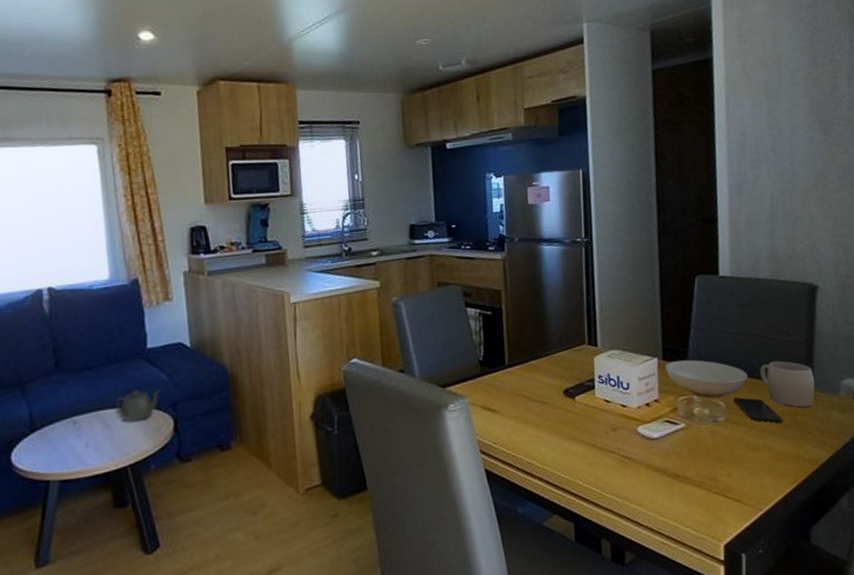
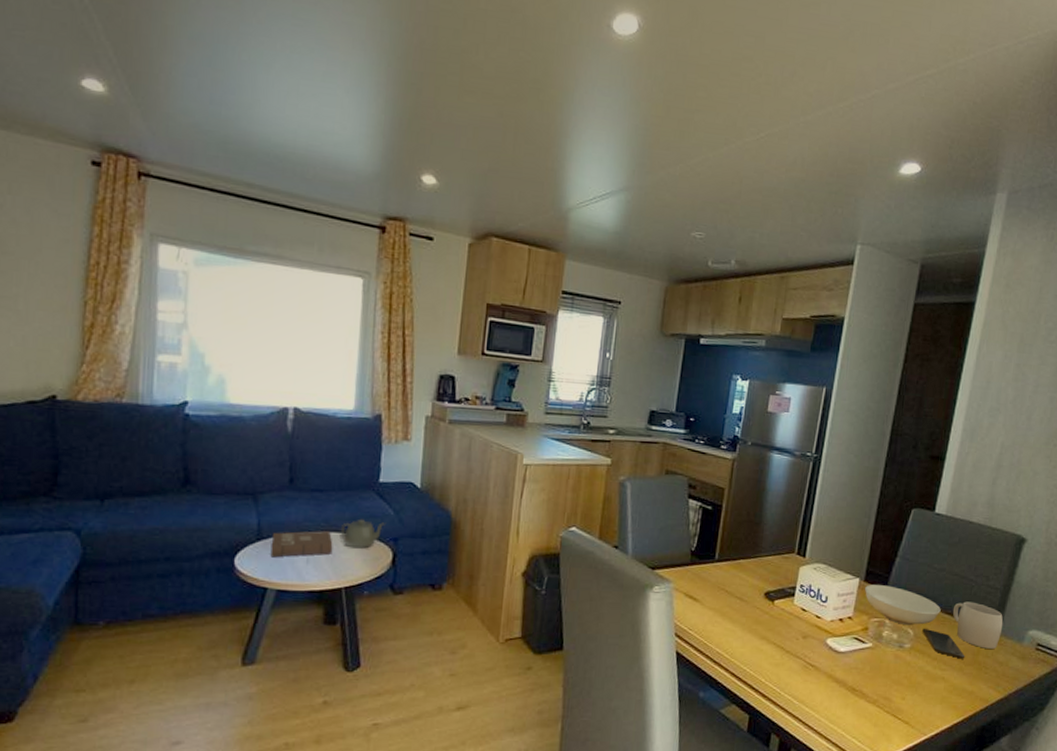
book: none [45,409,111,448] -> present [270,531,333,558]

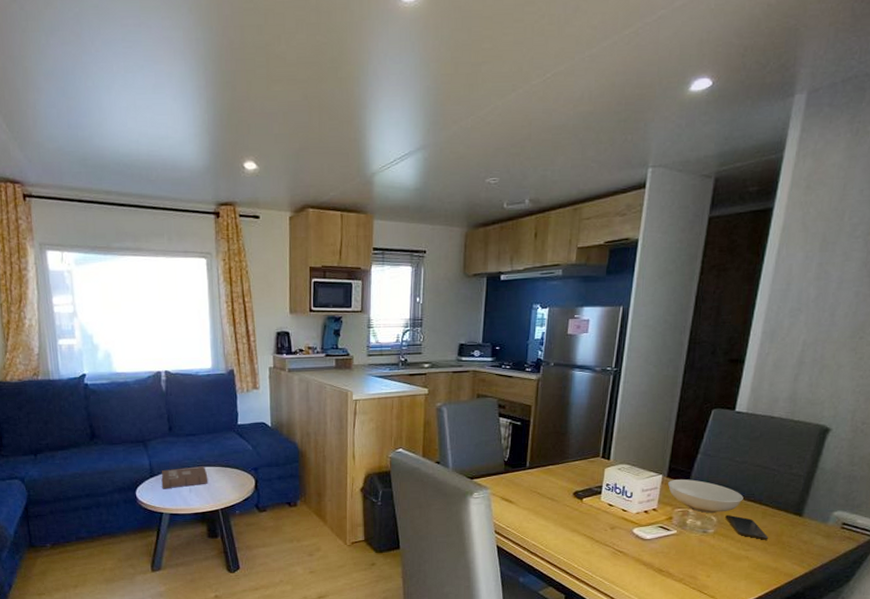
teapot: present [339,518,387,549] -> none [212,454,247,478]
mug: present [952,601,1003,649] -> none [755,489,807,530]

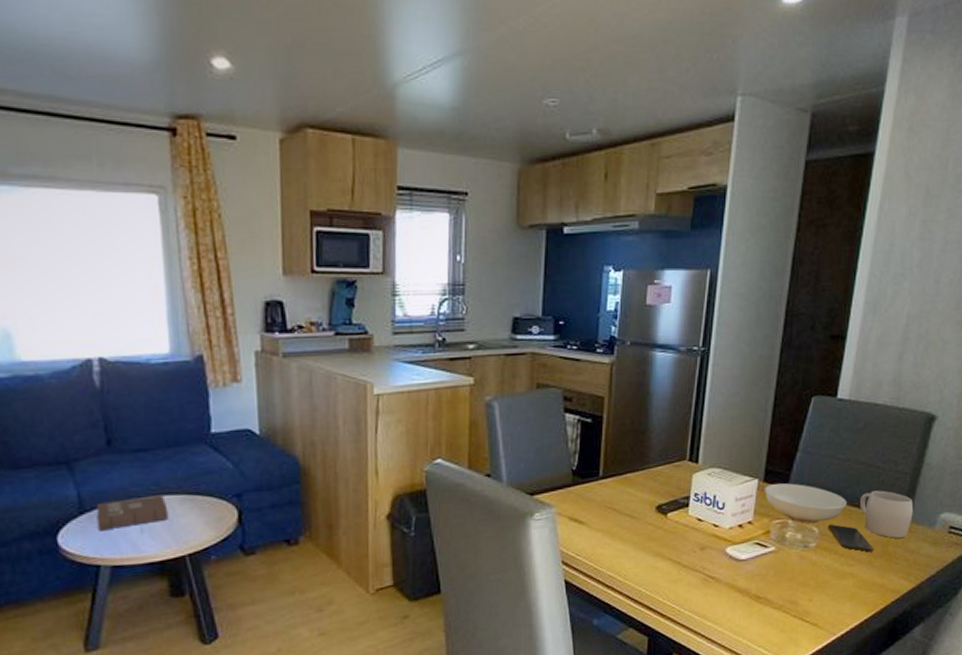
mug: none [755,489,807,530] -> present [859,490,914,538]

